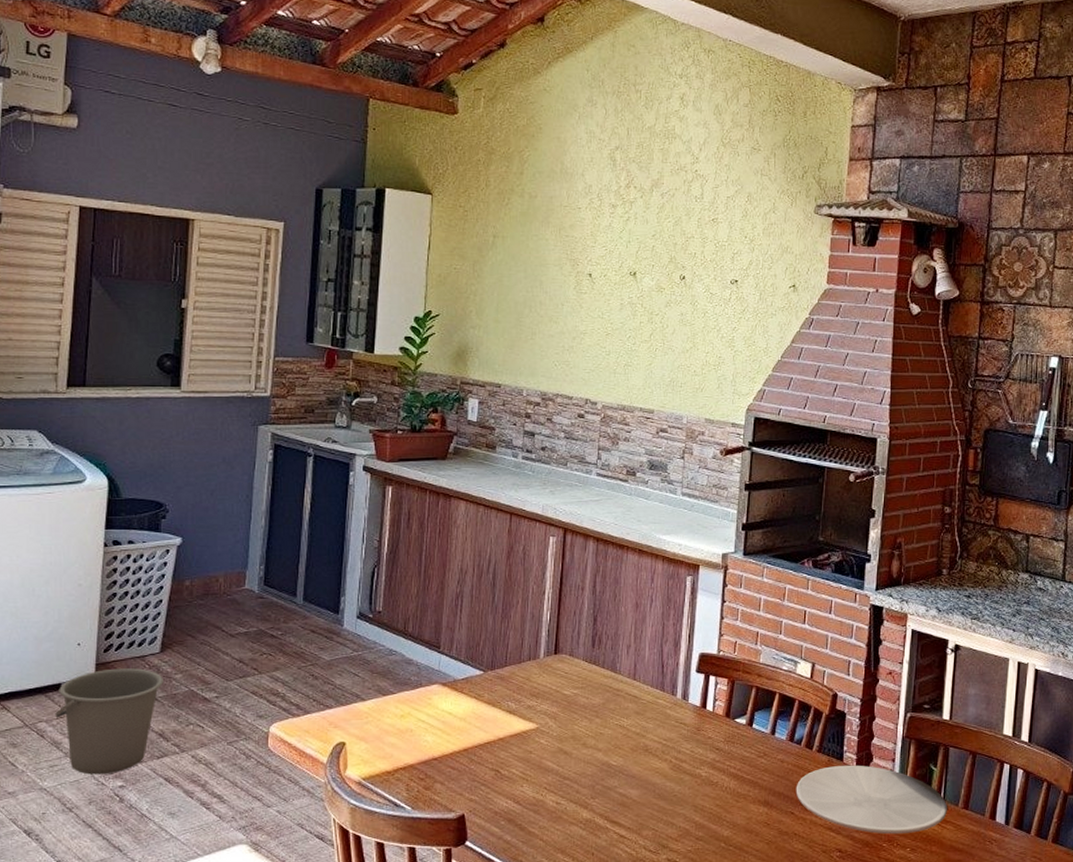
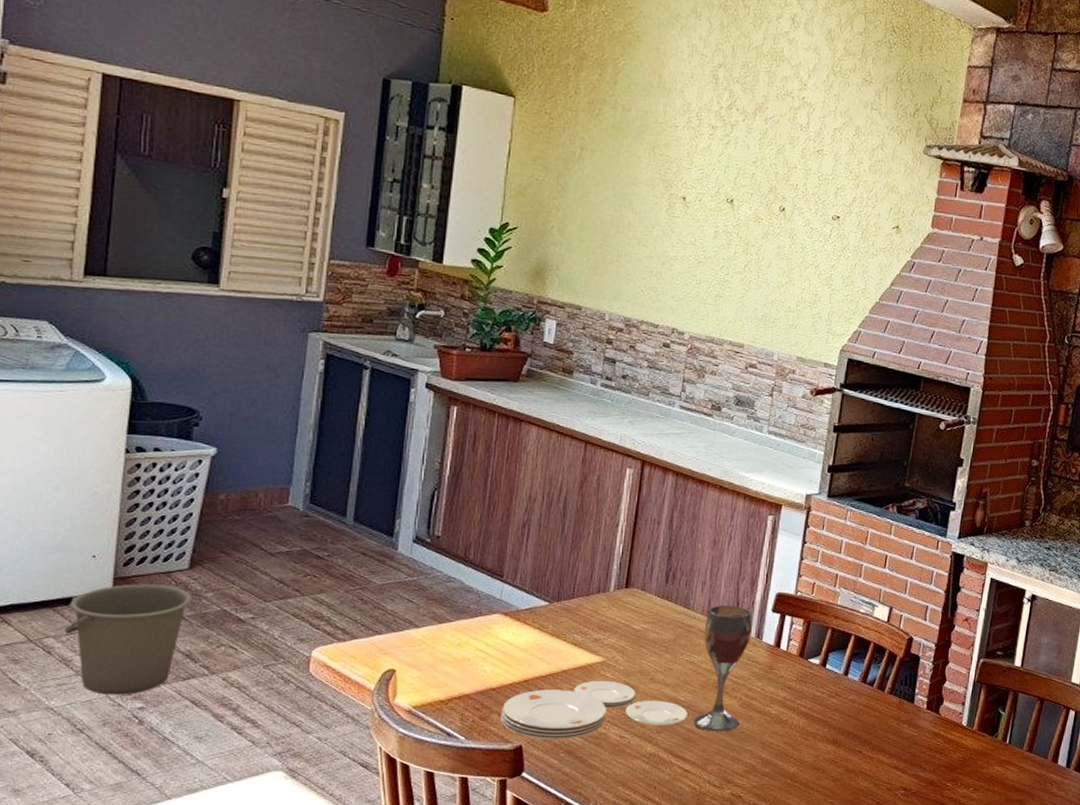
plate: none [444,747,620,808] -> present [501,680,688,740]
cup: none [626,668,678,796] -> present [693,605,753,732]
plate: present [795,765,947,835] -> none [865,707,1012,775]

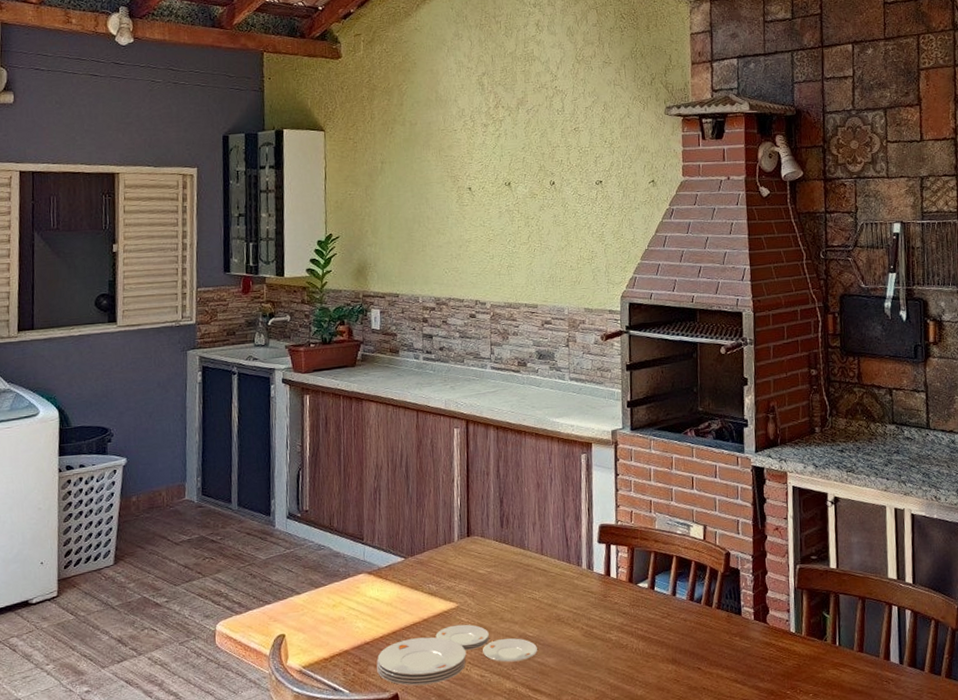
bucket: present [65,584,192,695] -> none [24,581,119,683]
cup: present [693,605,753,732] -> none [540,541,585,663]

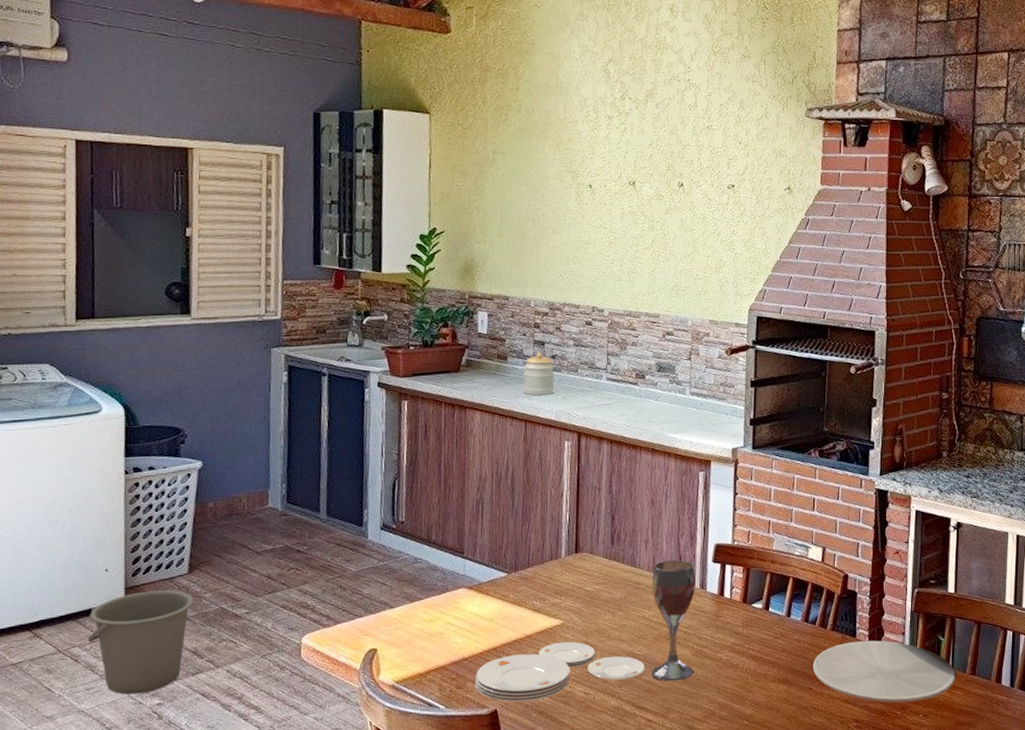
bucket: none [24,581,119,683] -> present [87,590,194,695]
jar: none [414,345,443,386] -> present [523,353,555,396]
cup: none [540,541,585,663] -> present [651,560,696,682]
plate: none [700,618,844,683] -> present [812,640,956,703]

